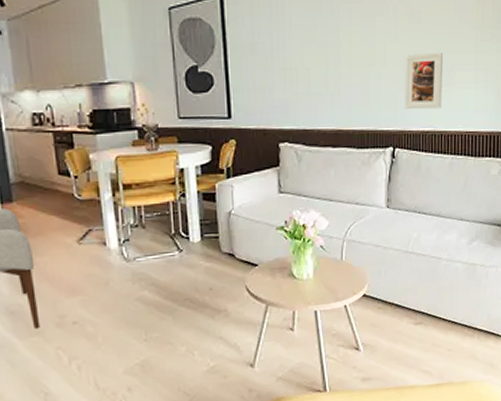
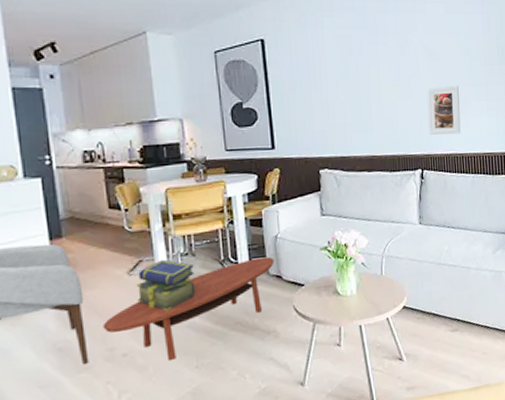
coffee table: none [53,233,227,332] -> present [102,257,274,362]
stack of books: none [85,230,145,283] -> present [136,259,196,312]

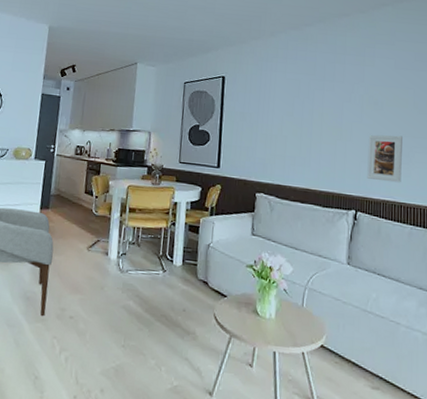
coffee table: present [102,257,274,362] -> none [60,260,204,334]
stack of books: present [136,259,196,312] -> none [89,243,137,289]

